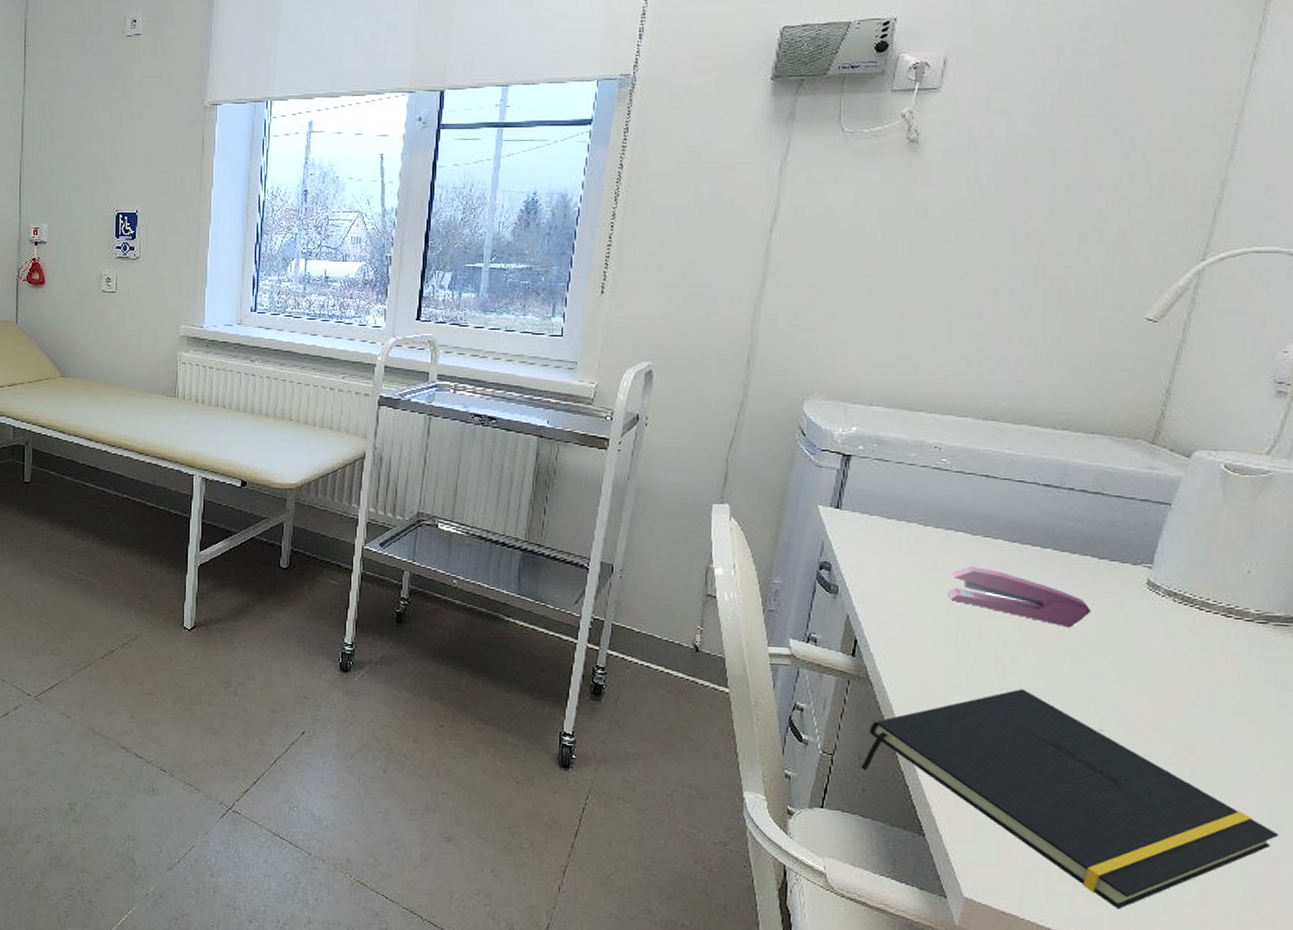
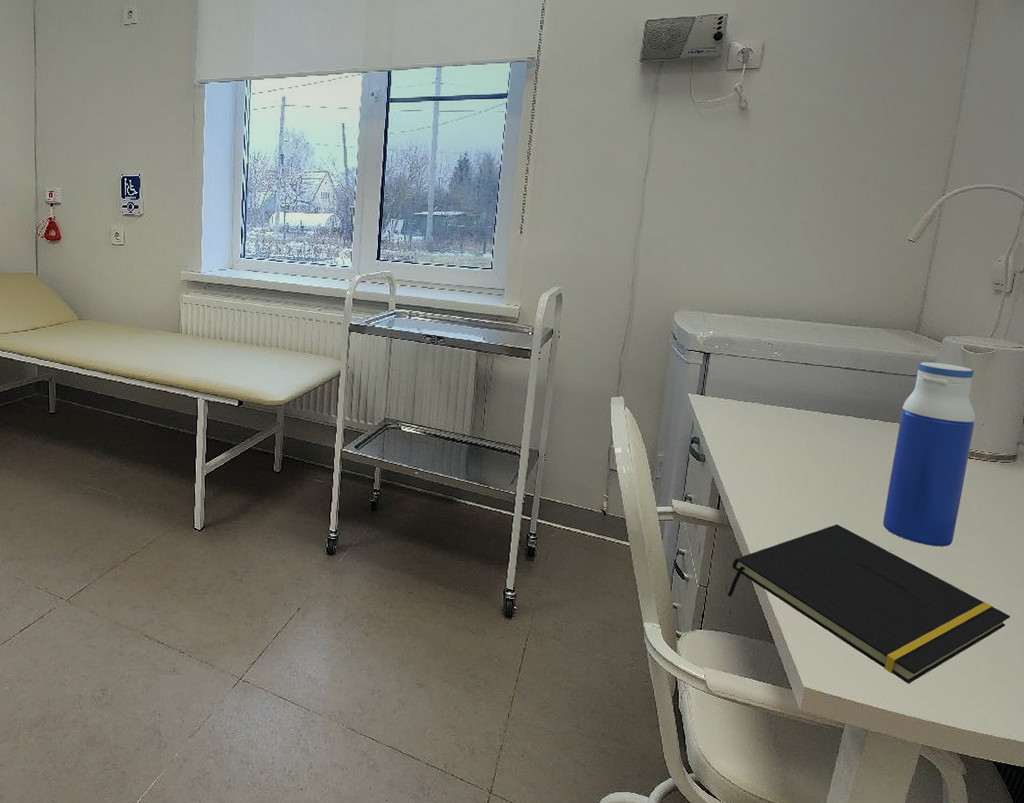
stapler: present [947,566,1092,628] -> none [782,433,881,475]
water bottle: none [1089,482,1239,732] -> present [882,362,975,547]

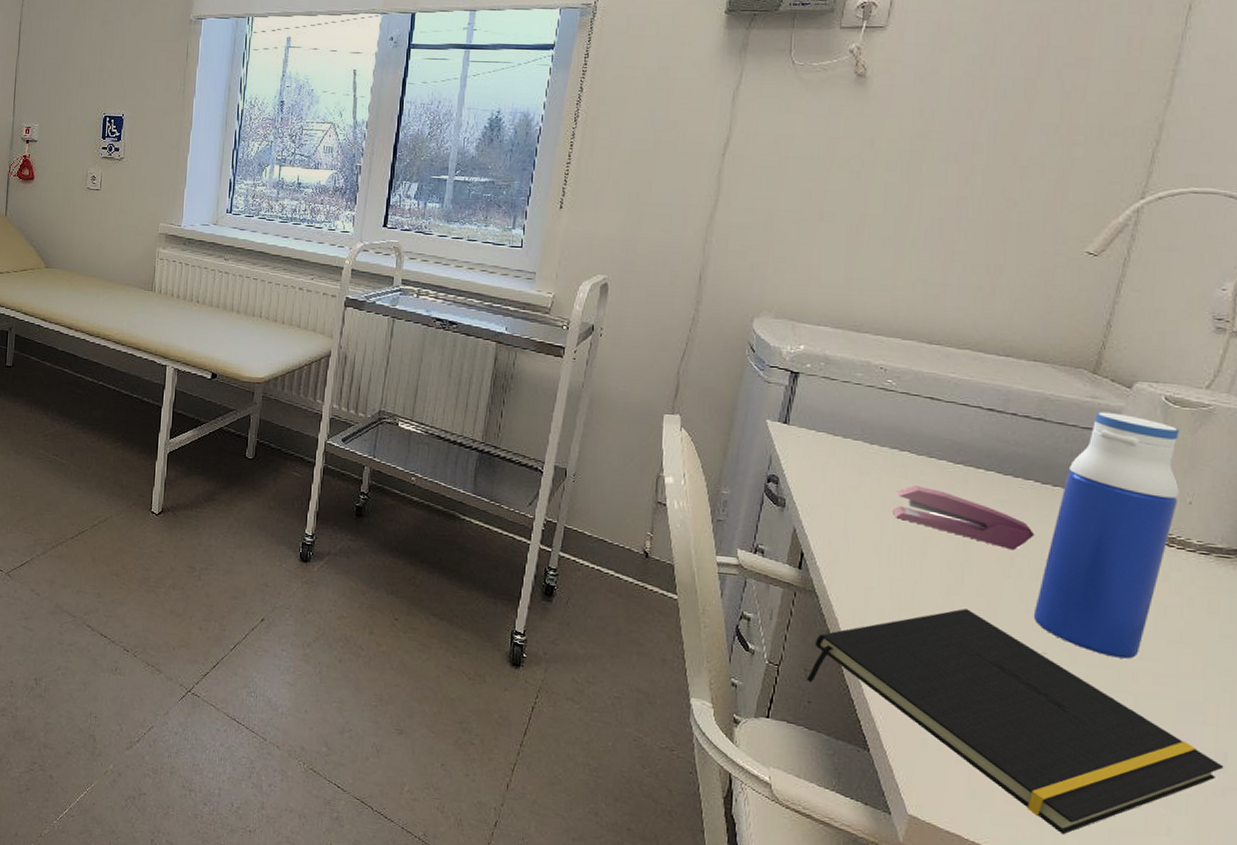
stapler: none [782,433,881,475] -> present [892,485,1035,551]

